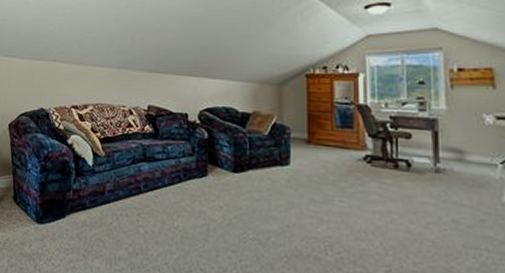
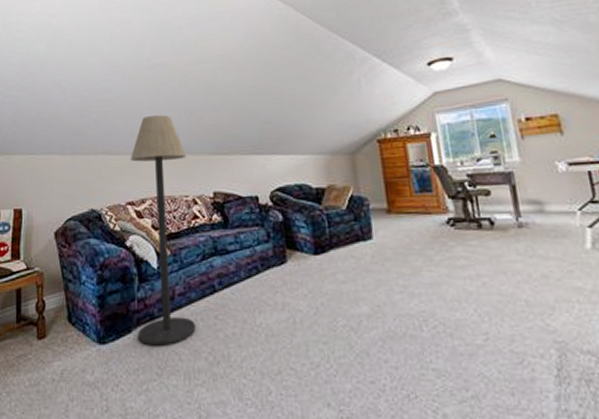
floor lamp: none [70,32,128,233] -> present [129,115,196,346]

